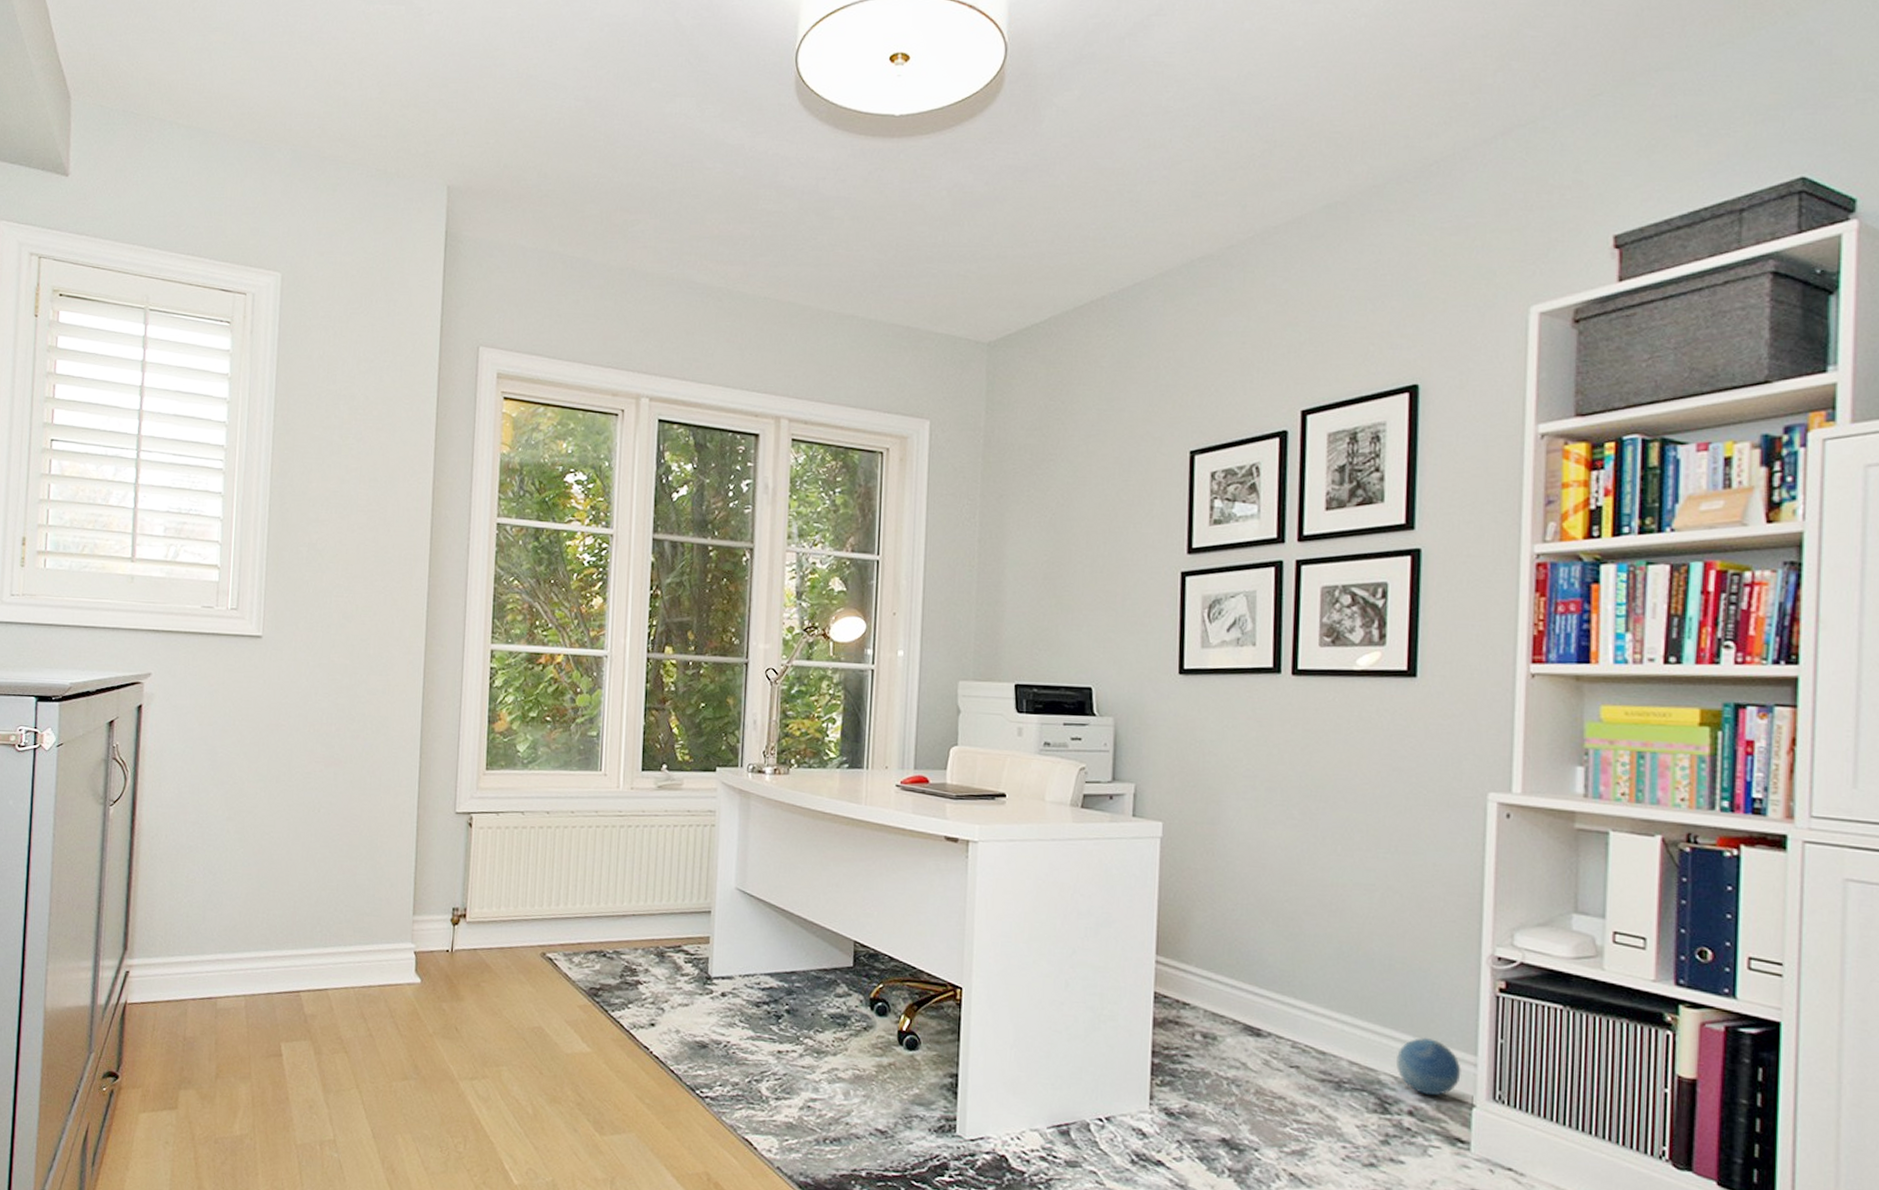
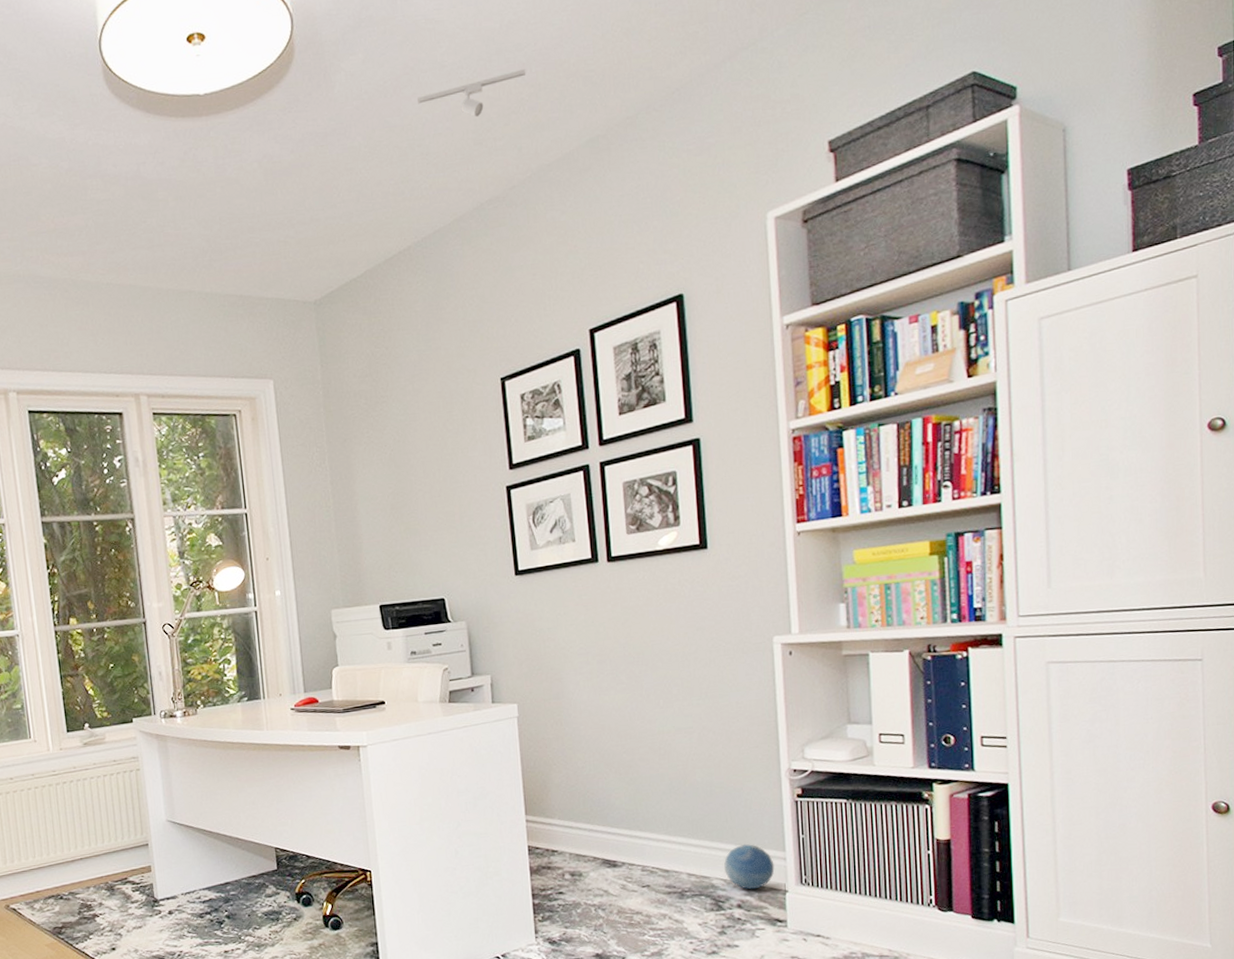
track light: none [1134,123,1262,169] -> present [417,69,526,118]

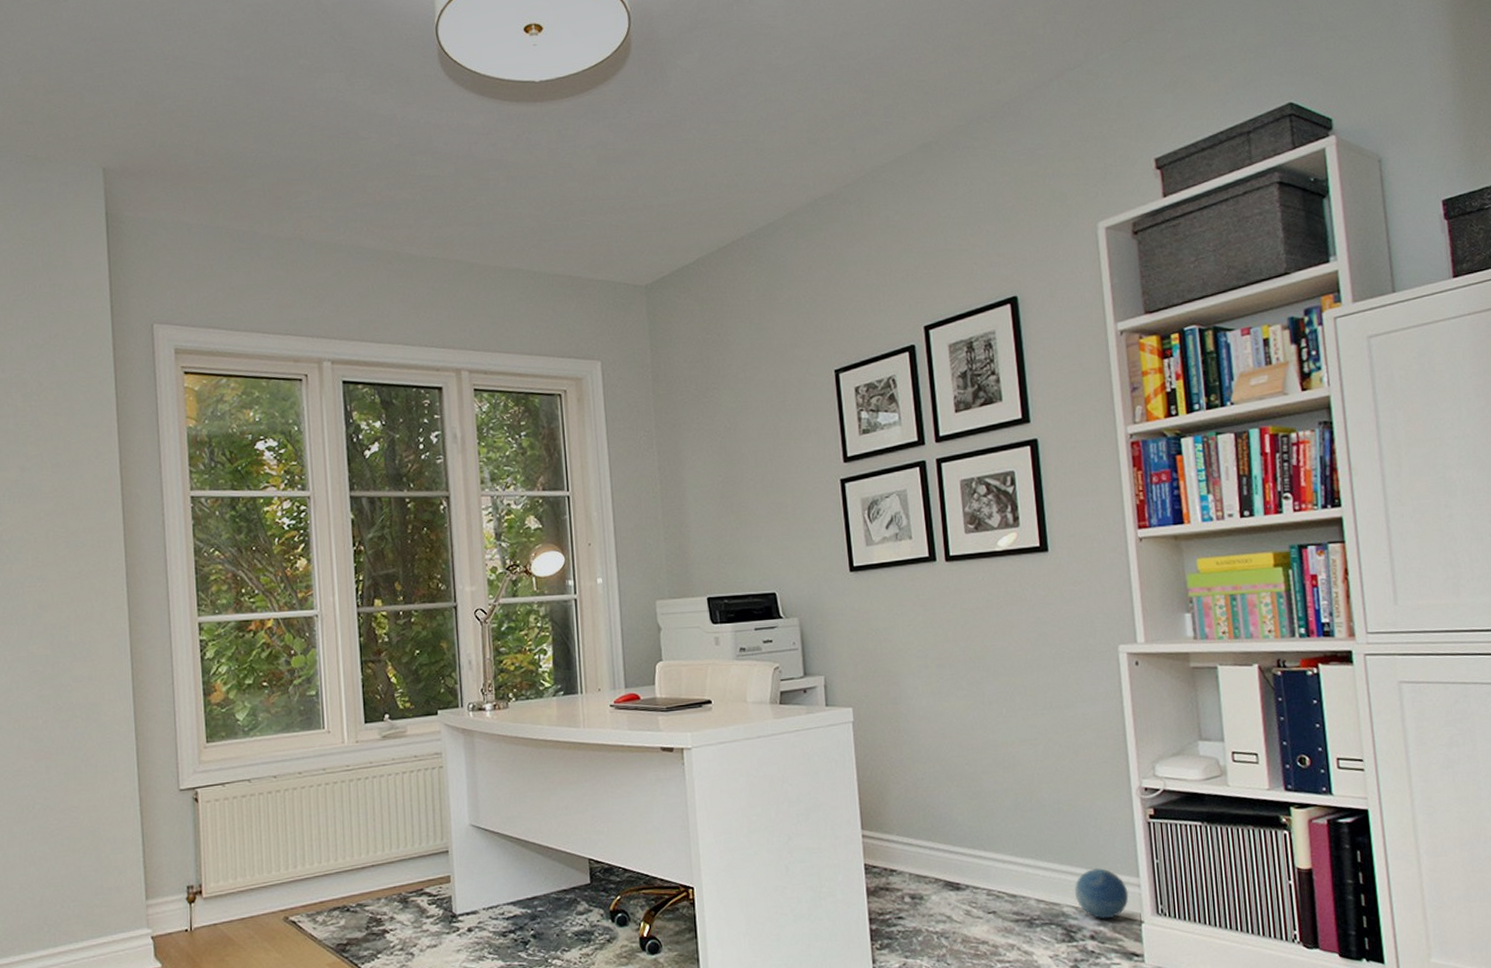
track light: present [417,69,526,118] -> none [752,76,860,118]

